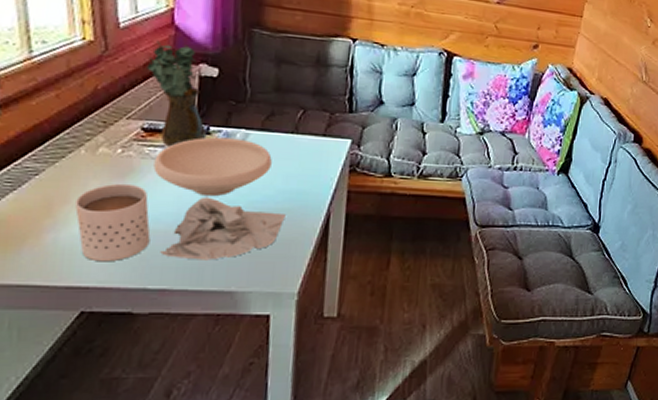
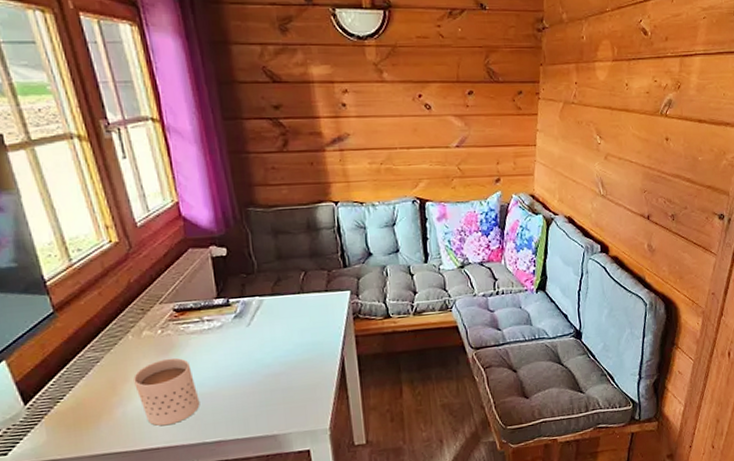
vase: present [146,40,207,149] -> none [166,232,228,324]
bowl: present [153,137,272,197] -> none [189,305,287,359]
tissue: present [160,197,285,260] -> none [210,359,307,414]

